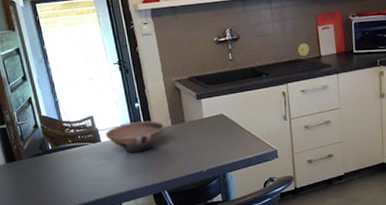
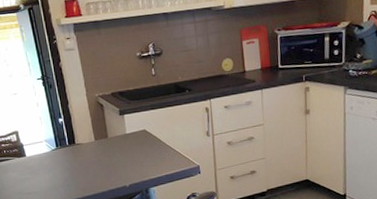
bowl: present [105,120,165,153] -> none [30,136,89,168]

